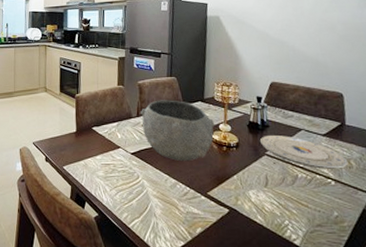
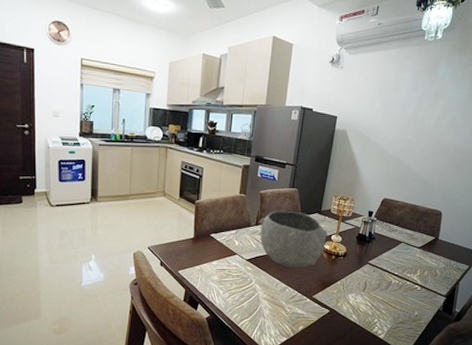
plate: present [259,134,348,169] -> none [365,246,435,277]

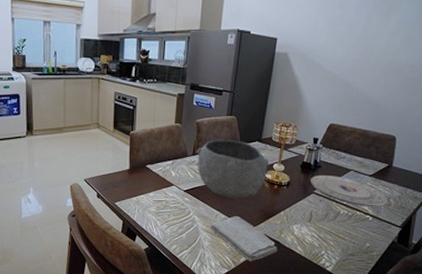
washcloth: none [271,285,334,330] -> present [211,216,278,262]
plate: none [365,246,435,277] -> present [310,174,388,206]

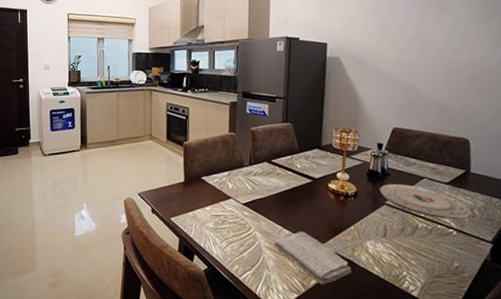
bowl: present [197,139,270,199] -> none [253,147,333,212]

